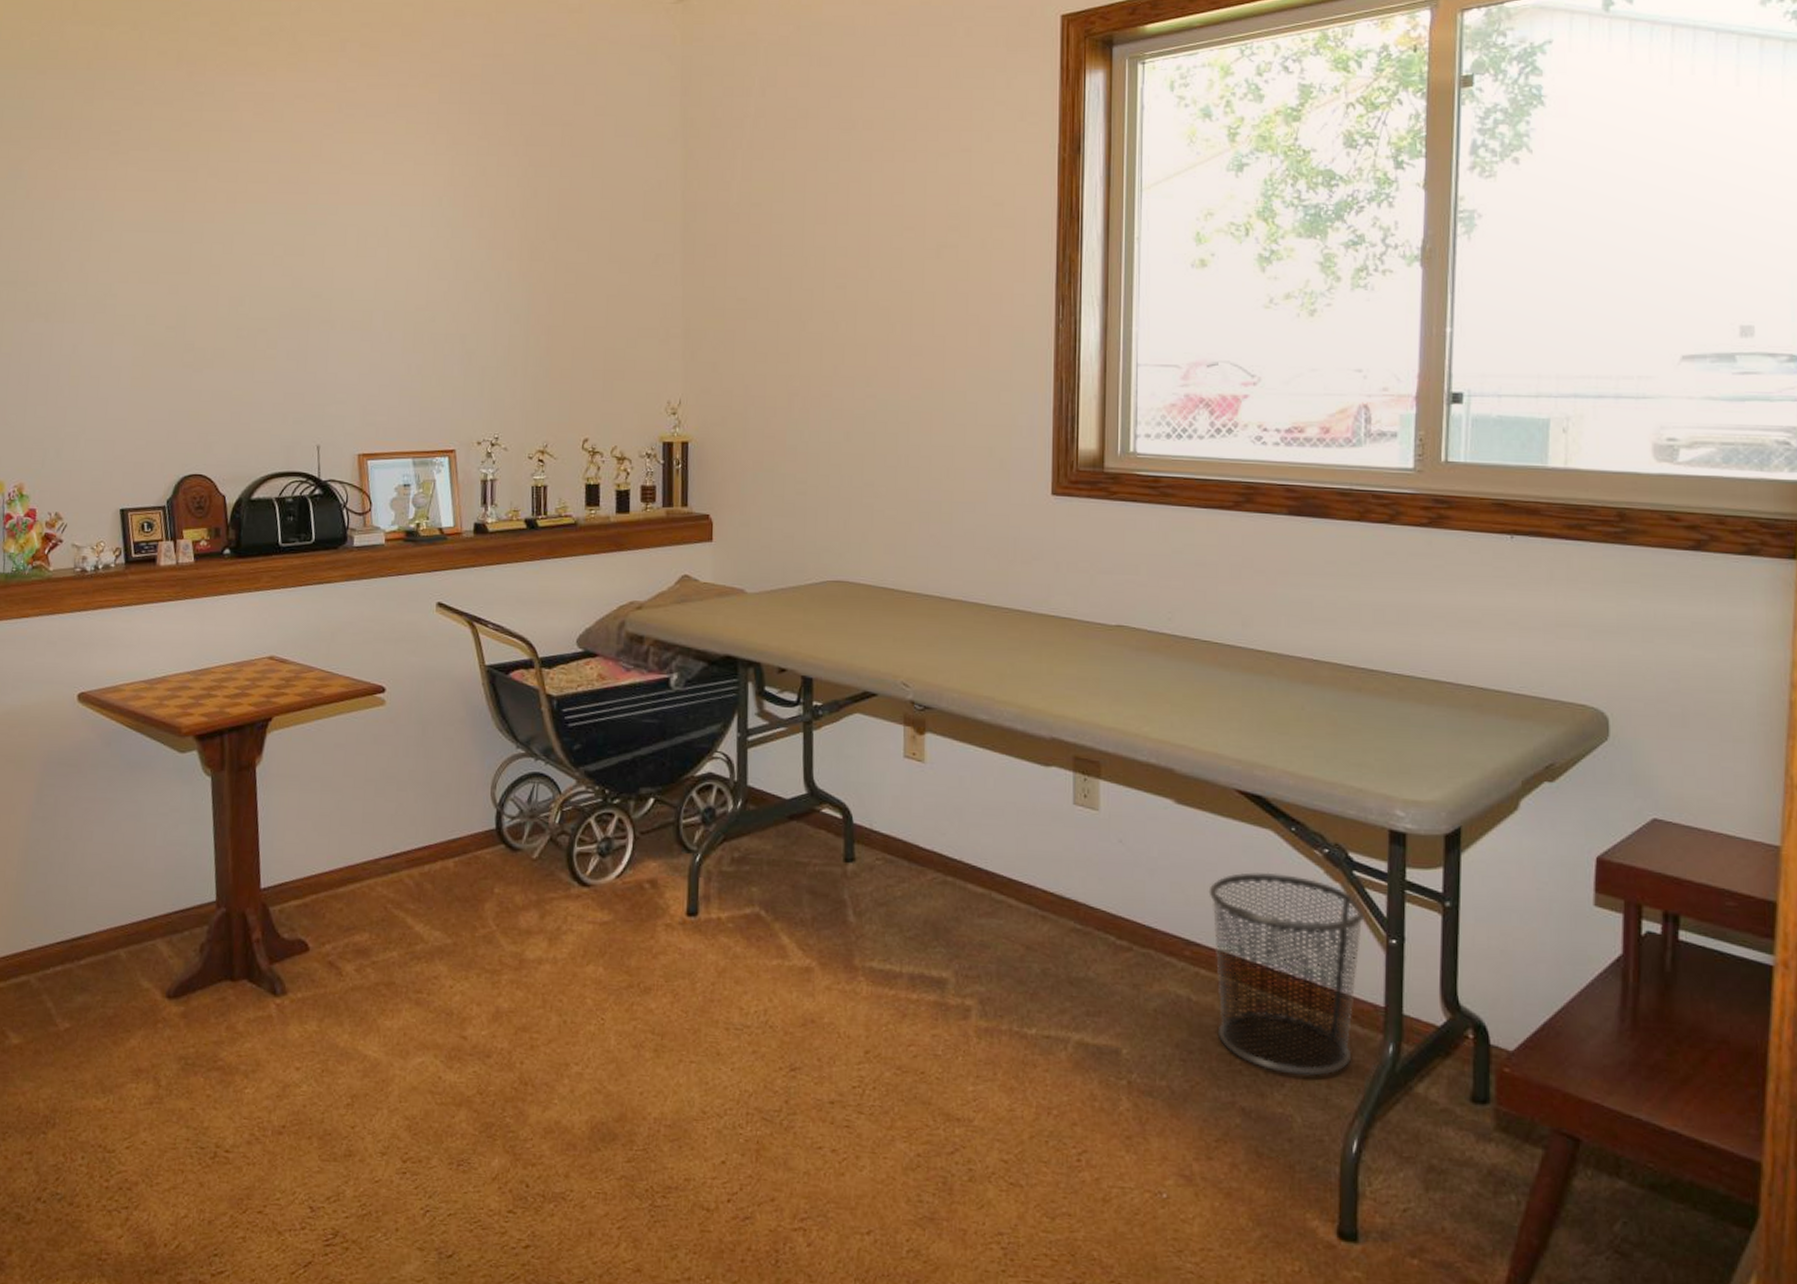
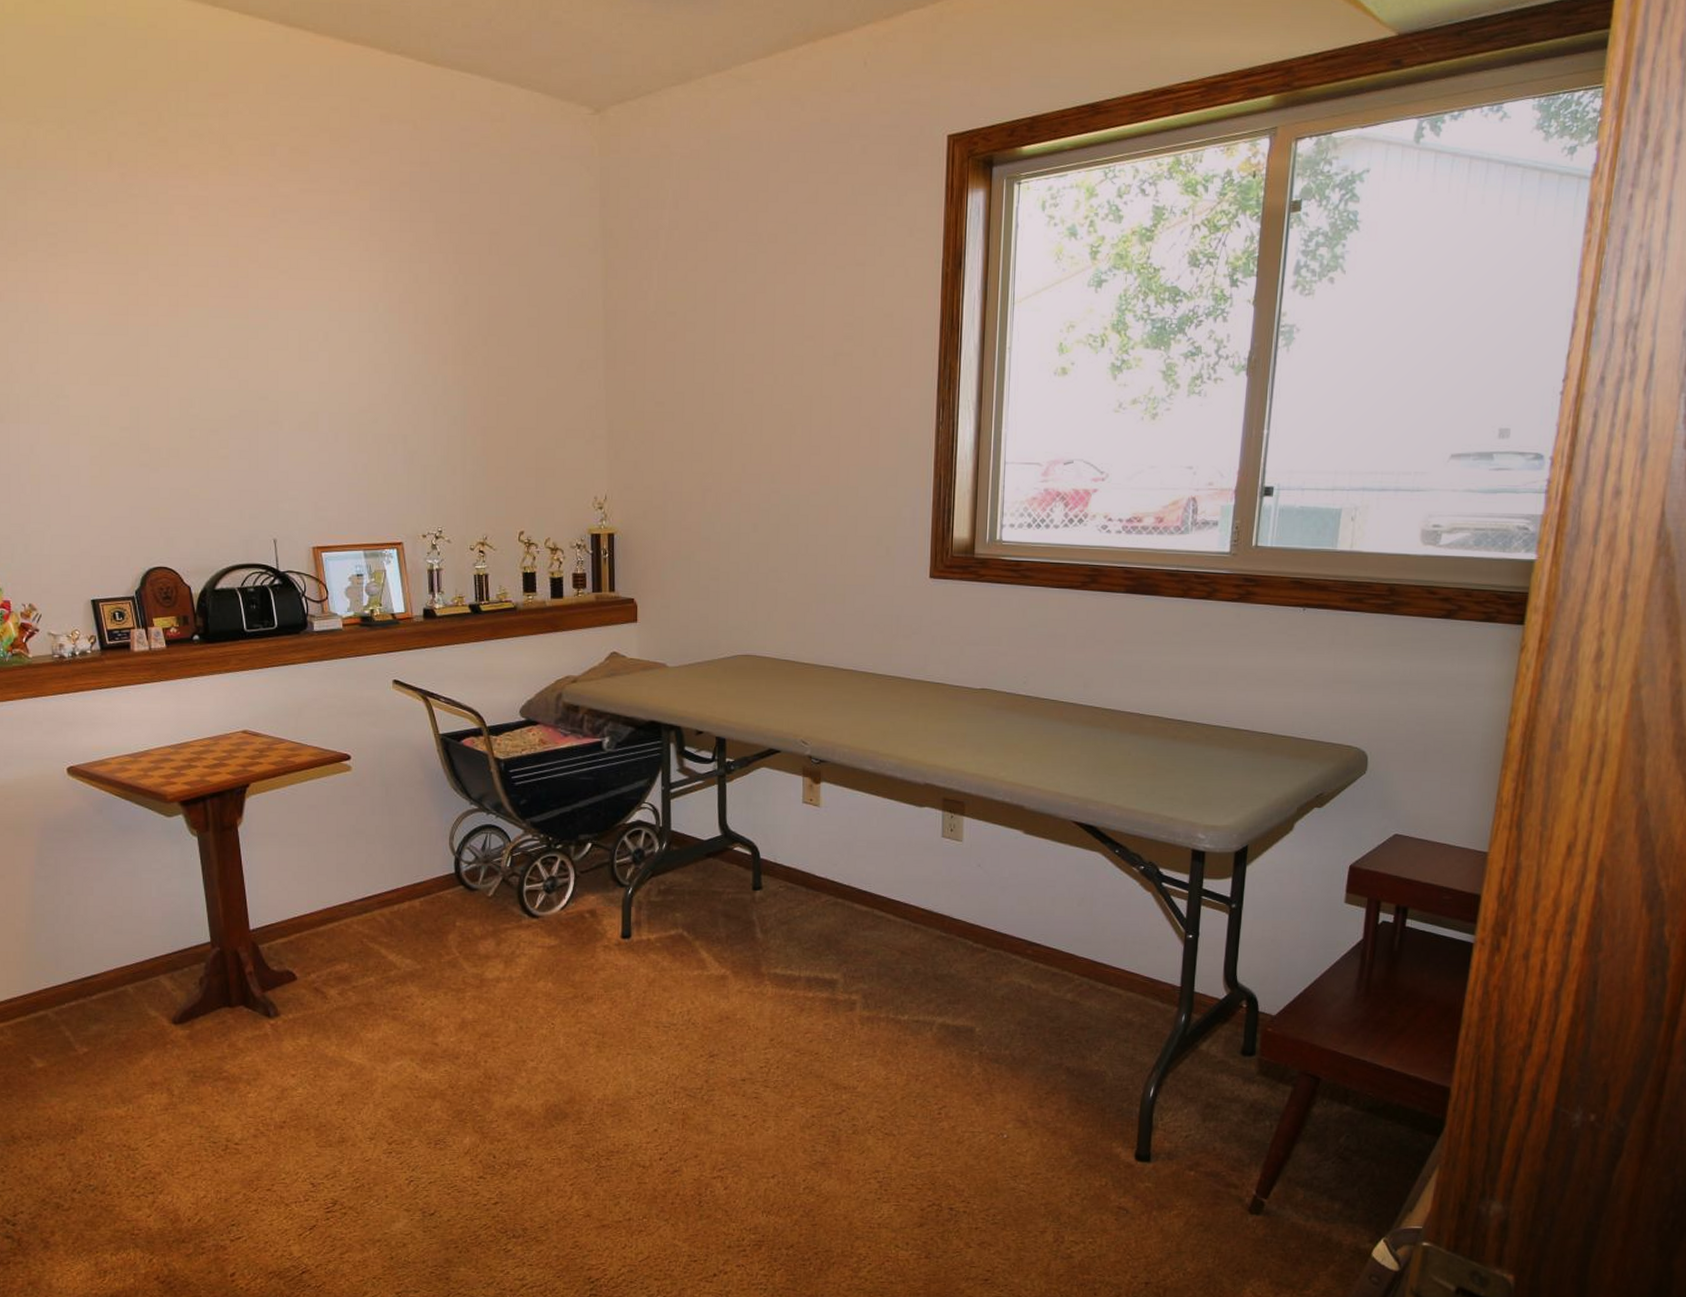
waste bin: present [1208,872,1366,1076] -> none [1048,886,1171,1041]

